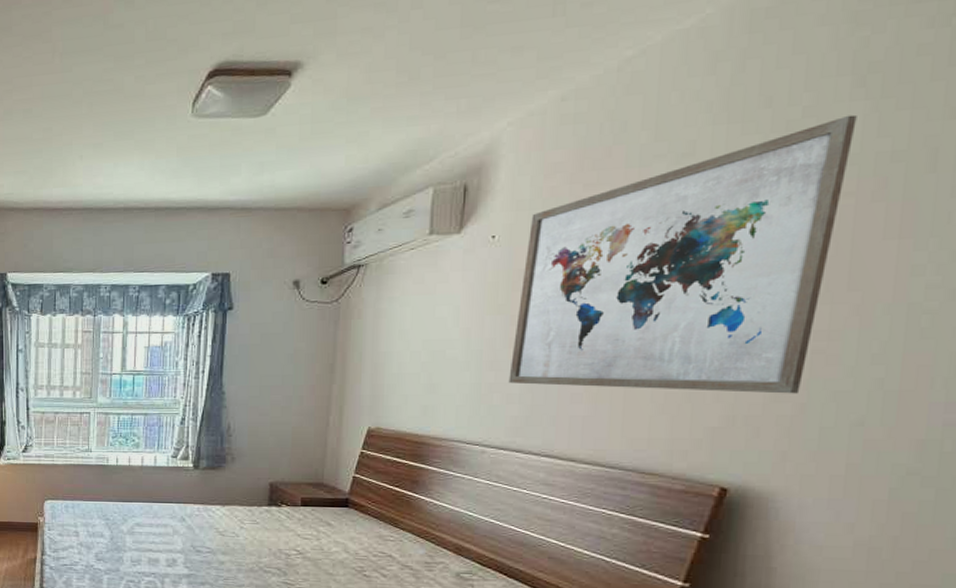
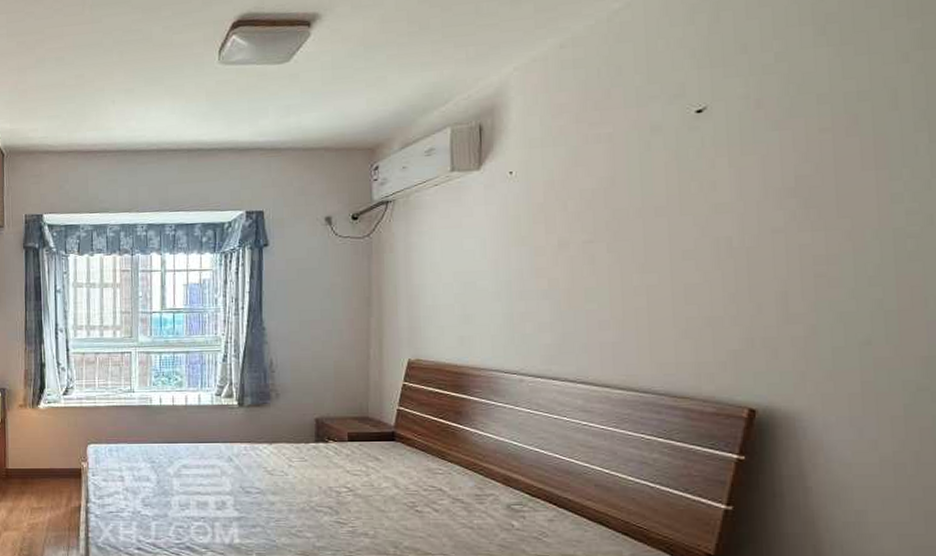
wall art: present [508,114,857,394] -> none [538,59,823,316]

